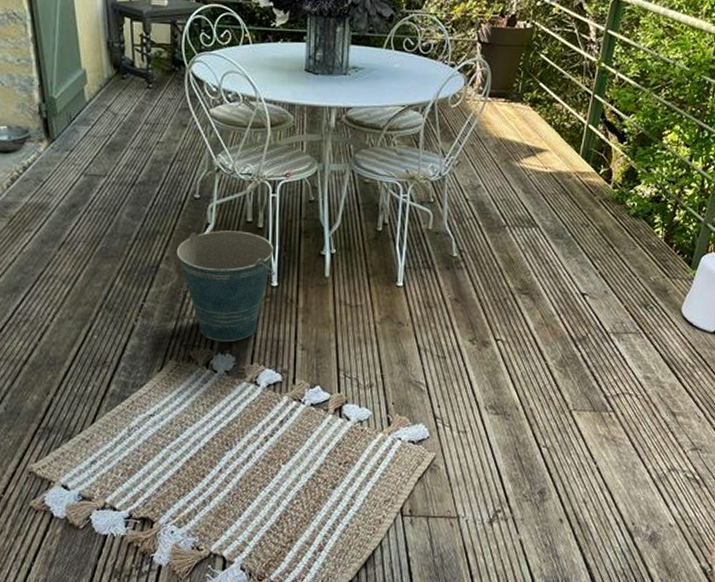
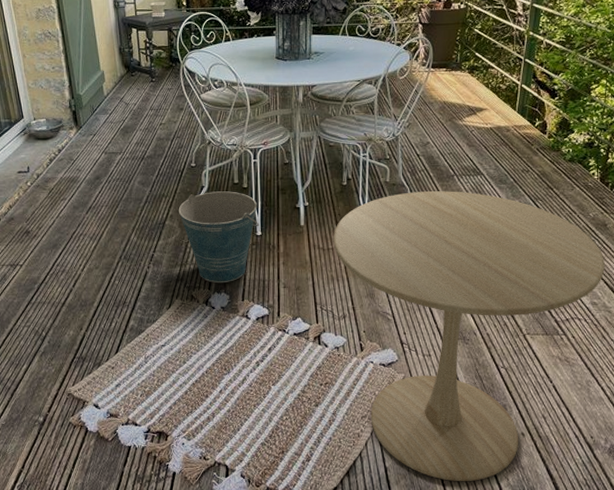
side table: none [362,243,662,573] -> present [333,191,605,482]

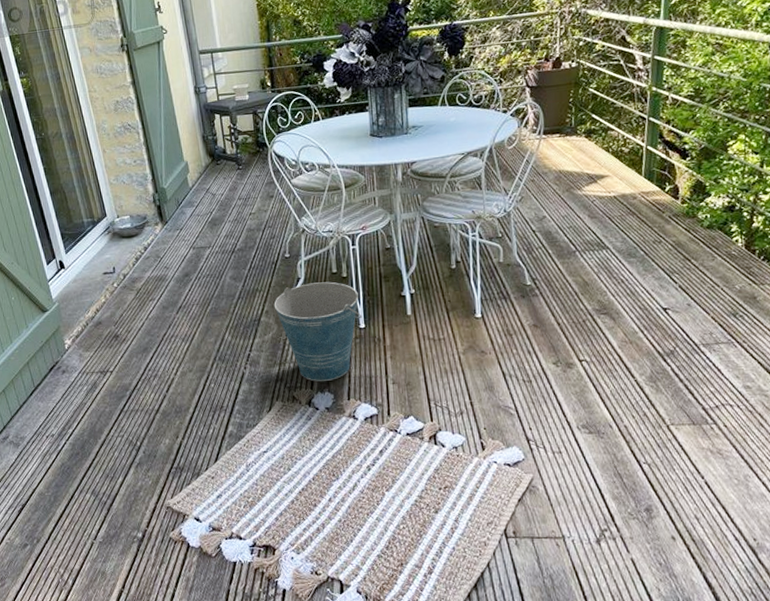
side table: present [333,191,605,482] -> none [444,268,758,594]

